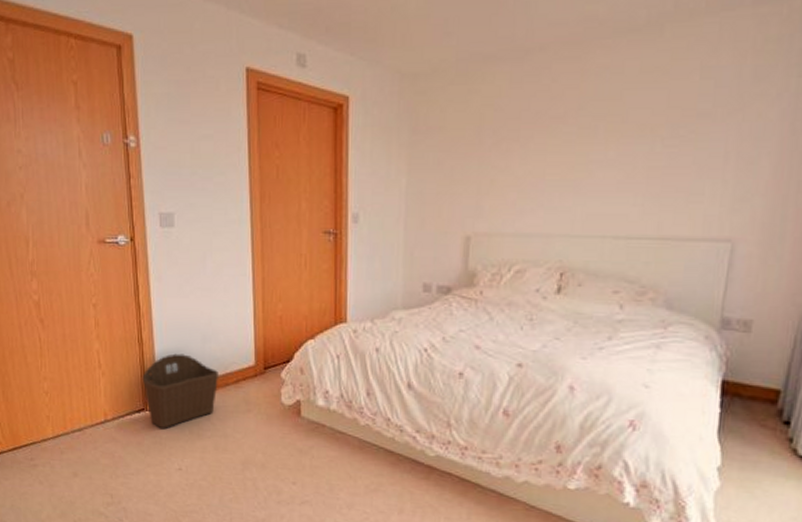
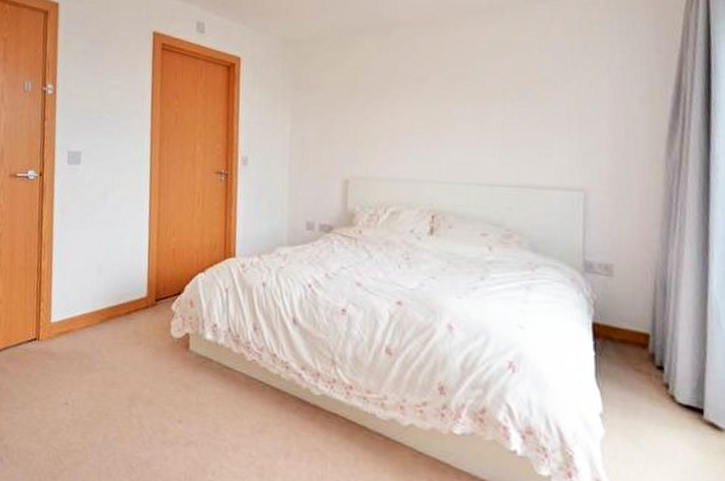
wicker basket: present [142,353,220,428] -> none [37,283,113,360]

